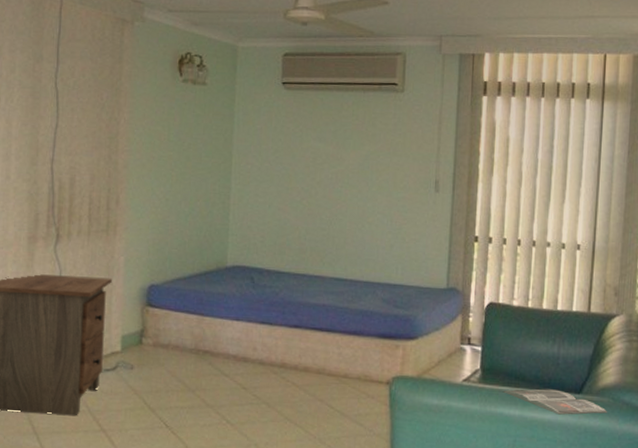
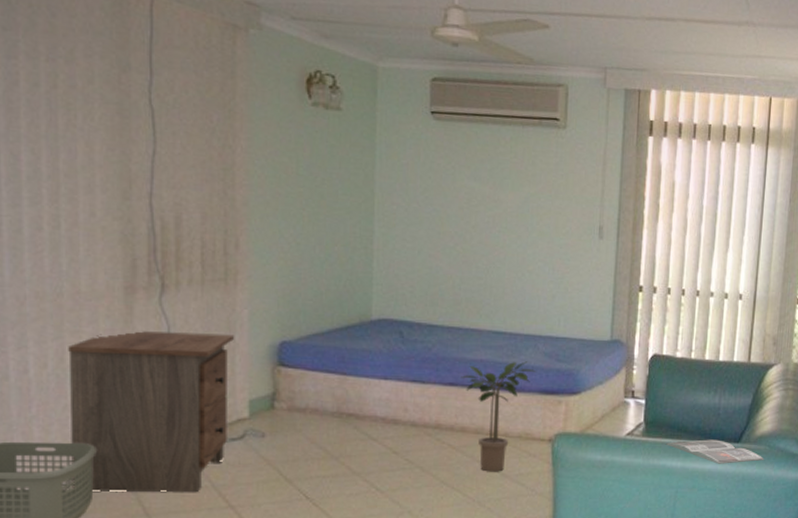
potted plant: none [305,306,376,411] -> present [461,361,537,472]

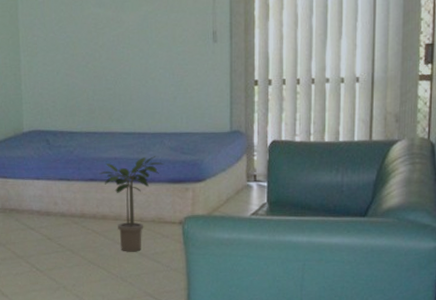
magazine: present [666,439,764,464] -> none [291,215,393,238]

